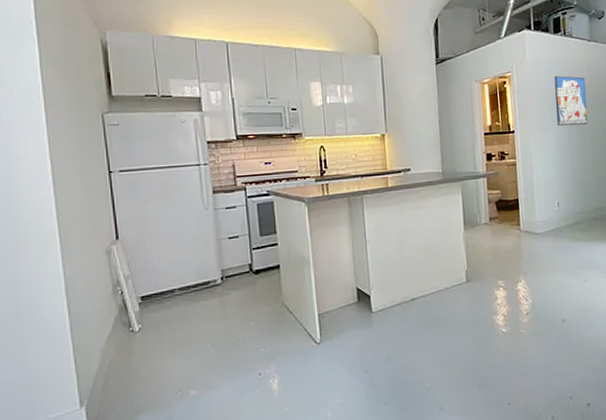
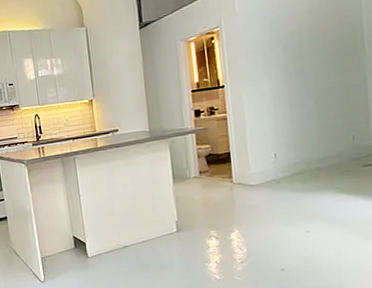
wall art: present [554,76,588,126] -> none [268,22,310,76]

